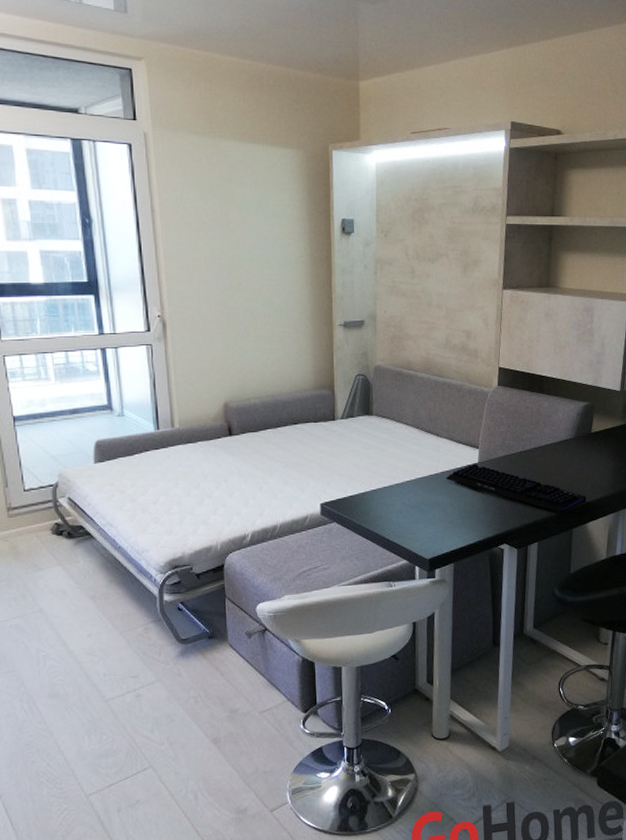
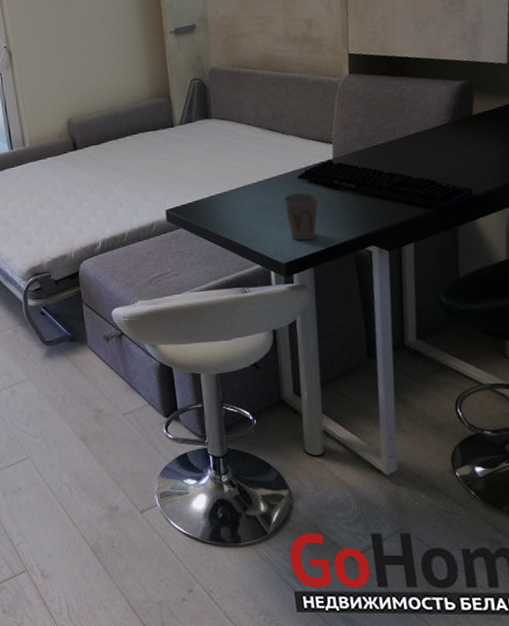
cup: none [432,493,463,538] -> present [283,192,319,241]

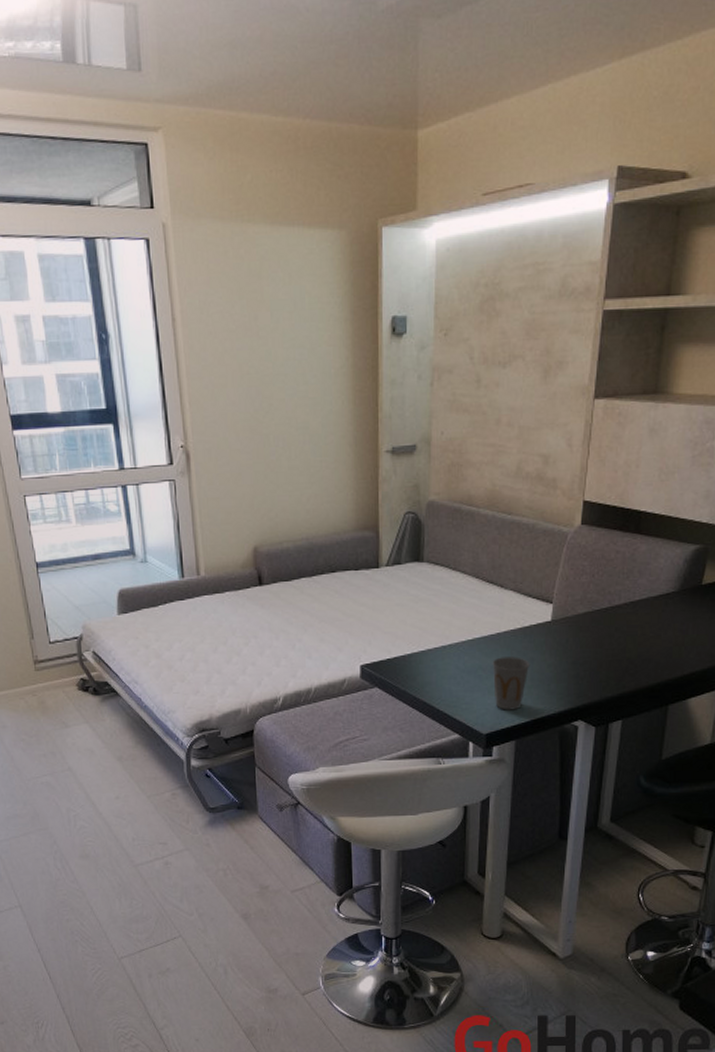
keyboard: present [296,159,473,208] -> none [509,621,690,684]

